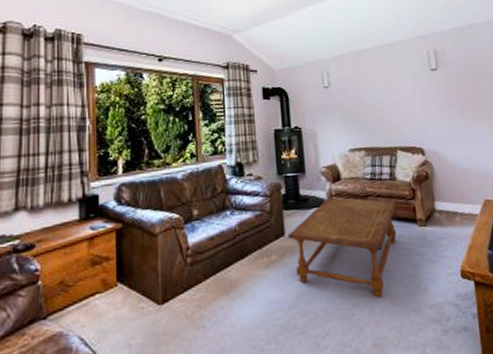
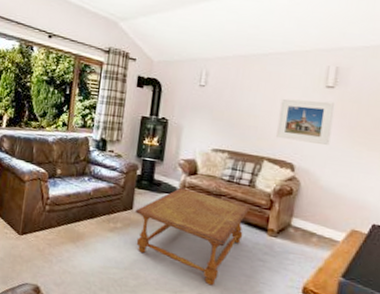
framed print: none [397,83,447,126] -> present [276,98,335,146]

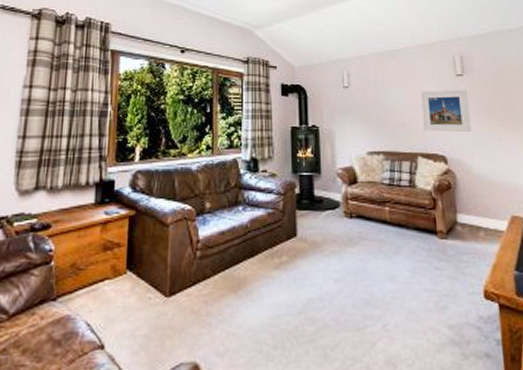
coffee table: present [136,187,250,286] -> none [301,200,416,312]

